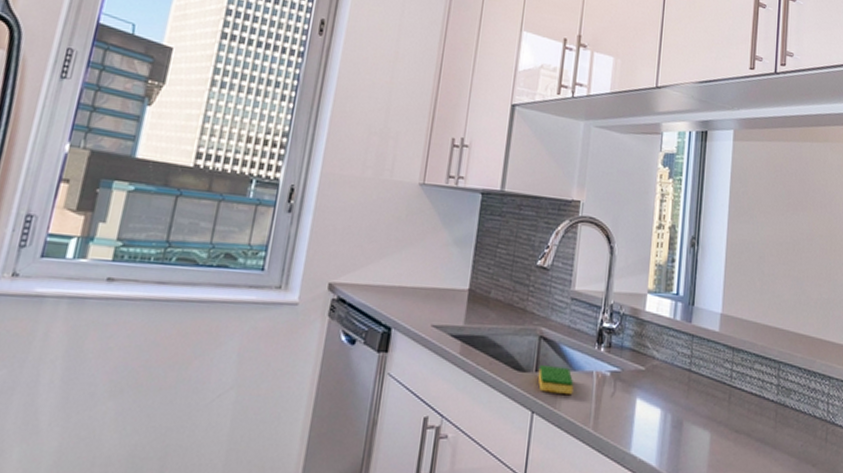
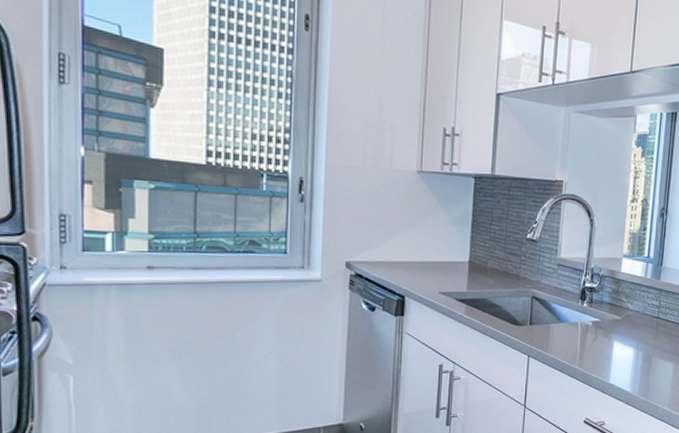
dish sponge: present [538,365,574,394] -> none [532,320,562,341]

